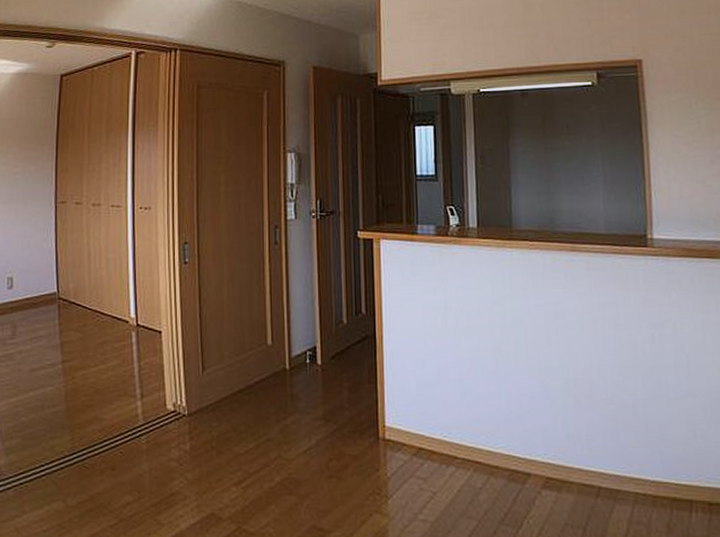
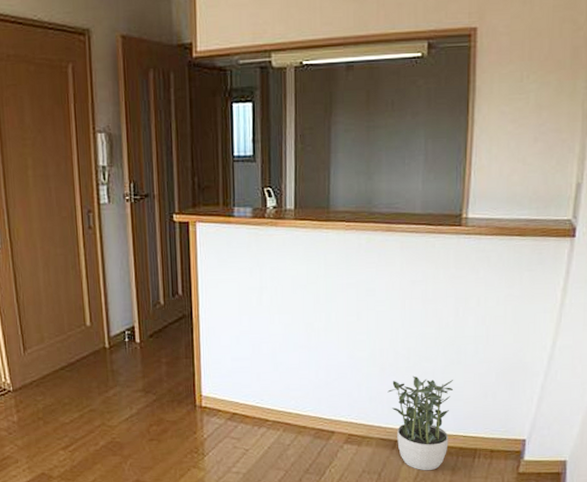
potted plant: none [585,409,660,525] -> present [387,375,454,470]

